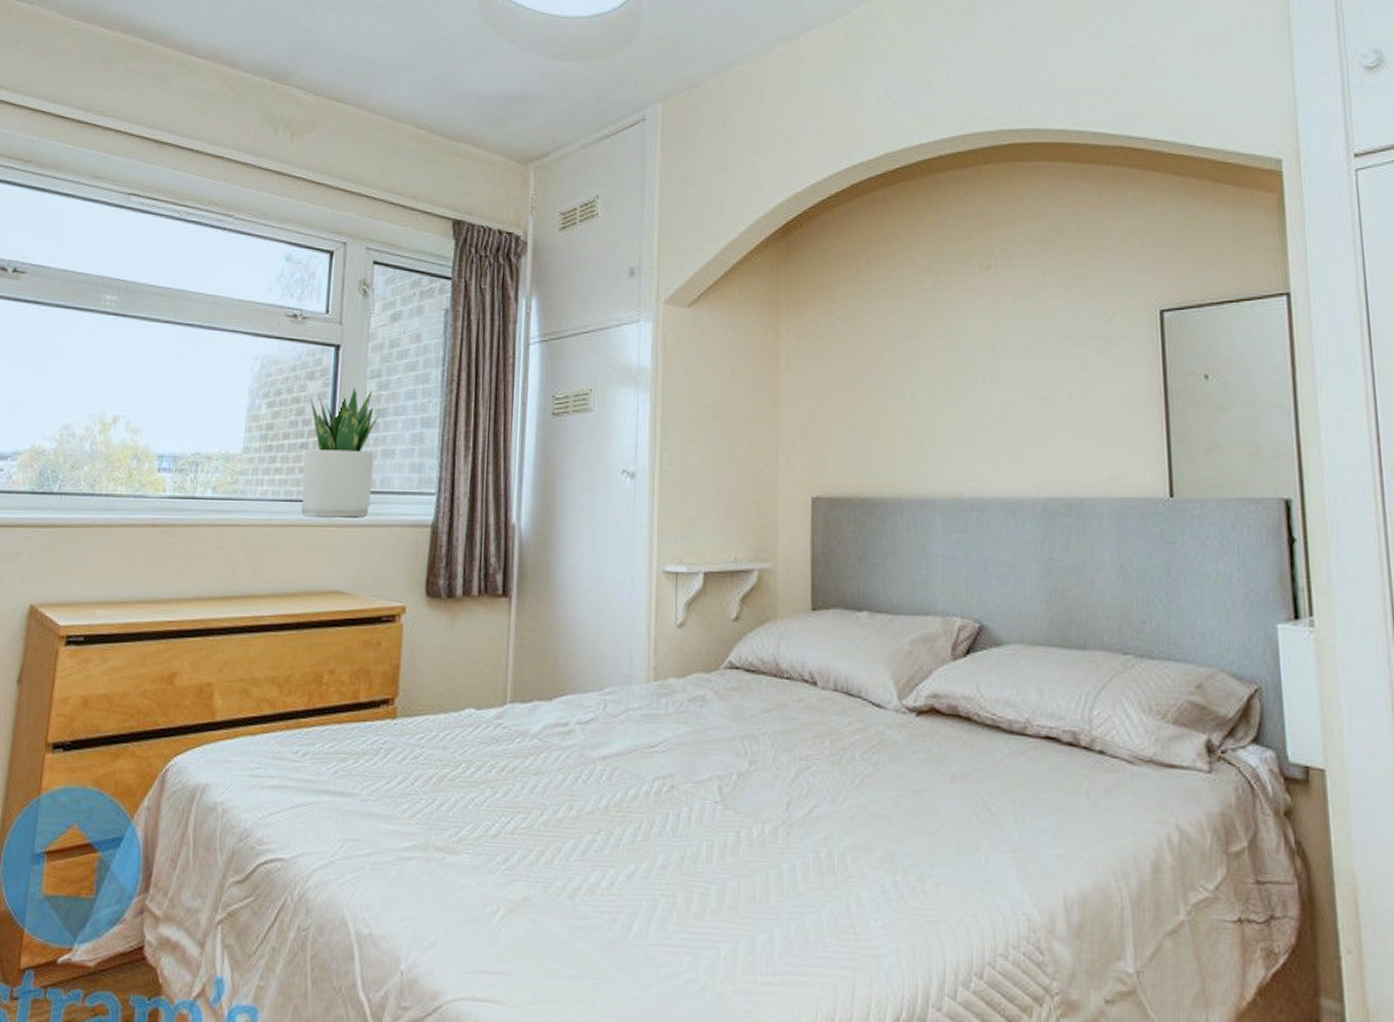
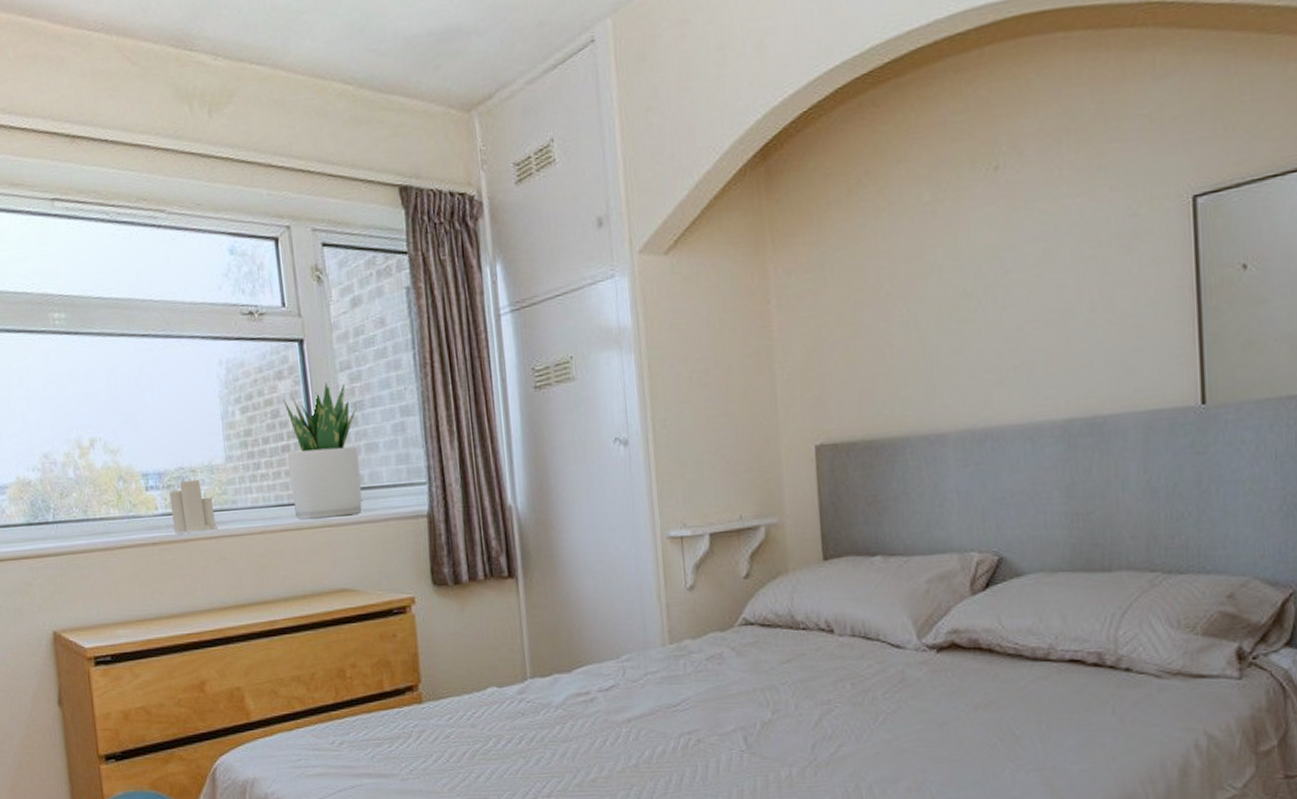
candle: none [177,464,223,519] -> present [168,478,217,534]

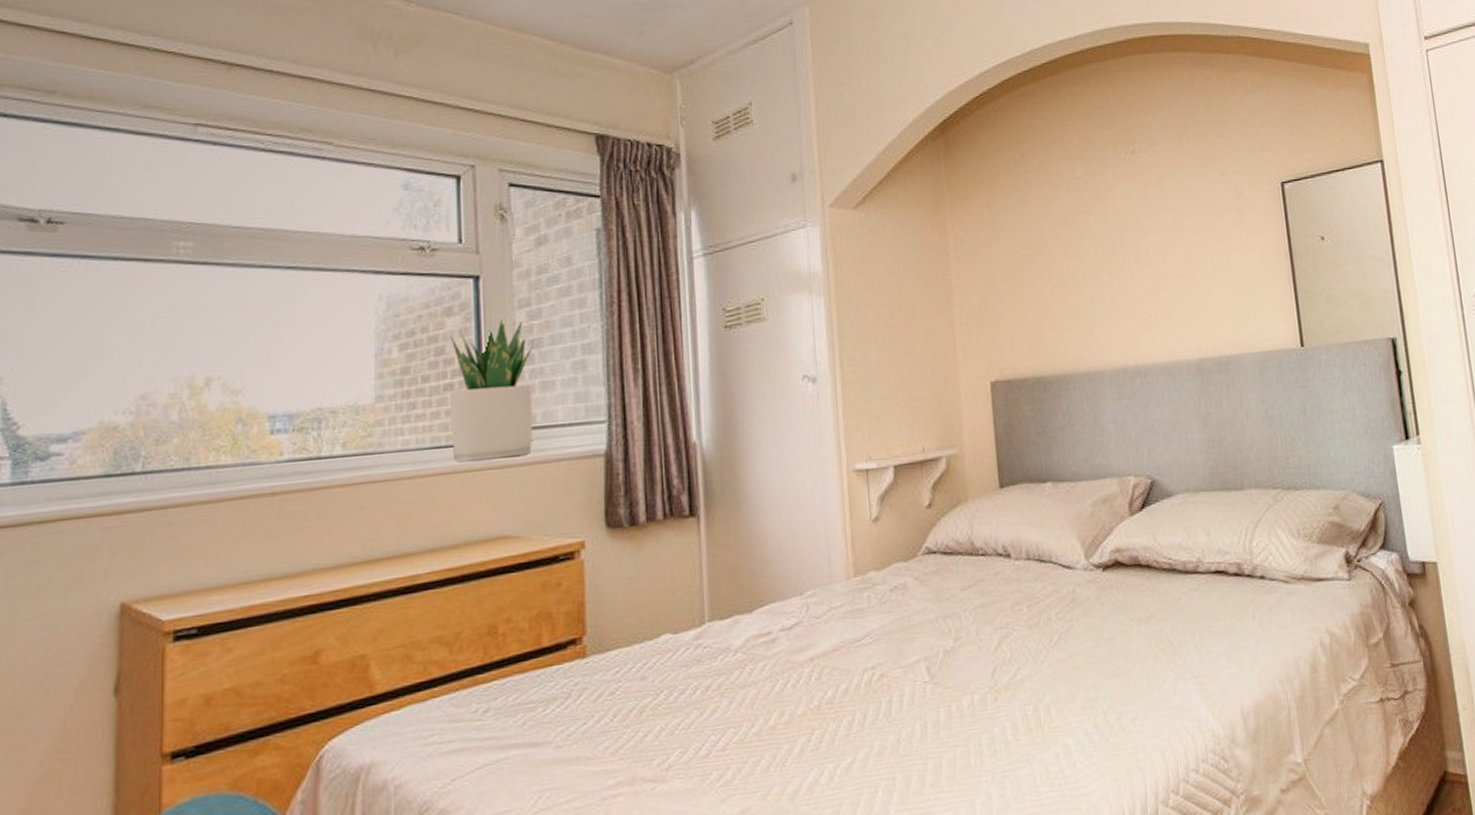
candle: present [168,478,217,534] -> none [299,420,356,482]

